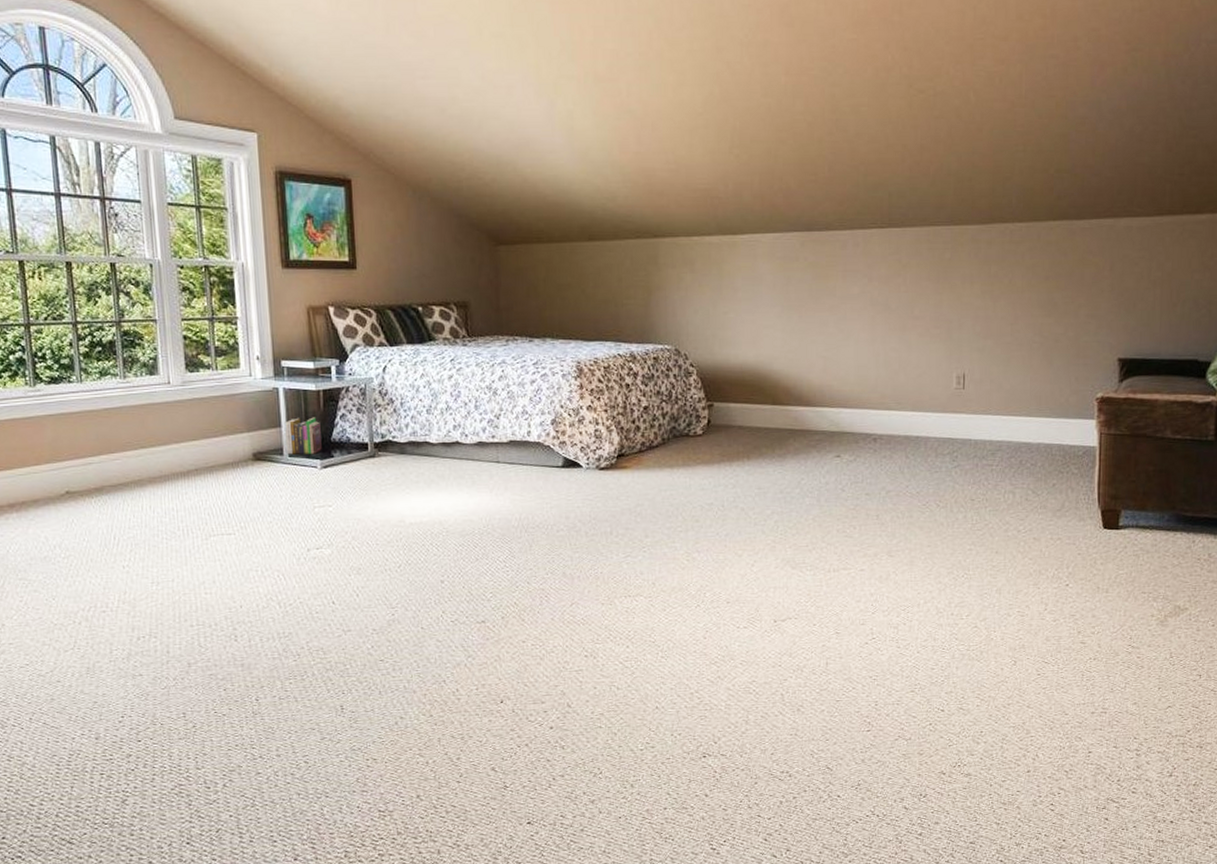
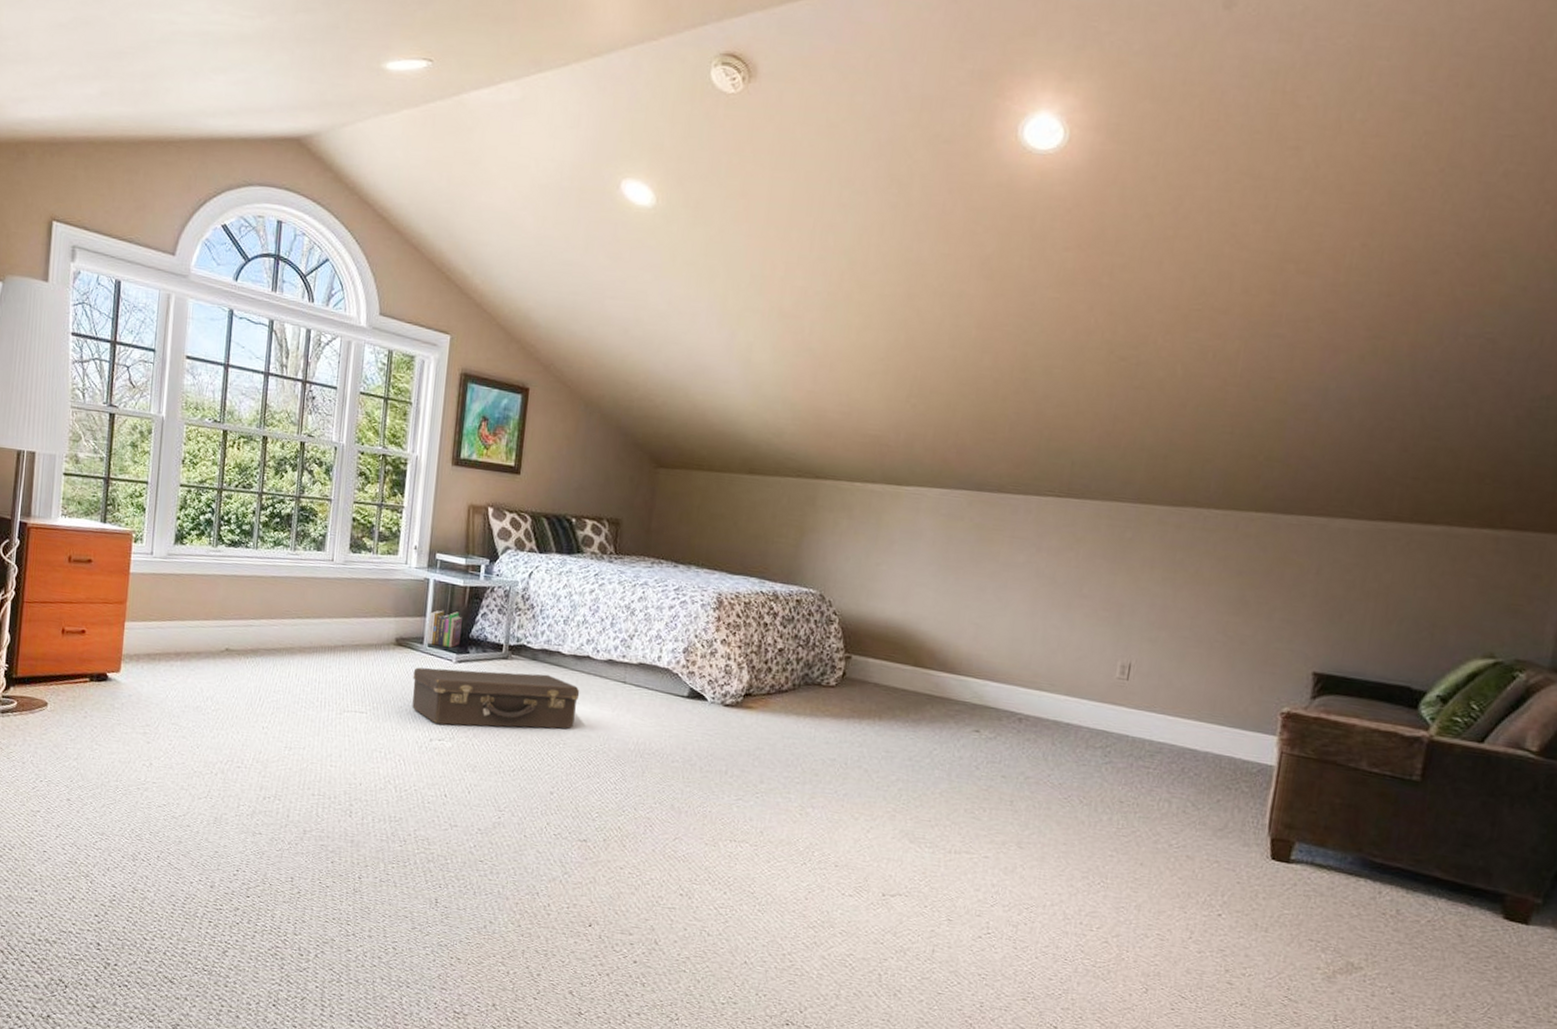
suitcase: none [277,466,455,533] -> present [412,667,580,729]

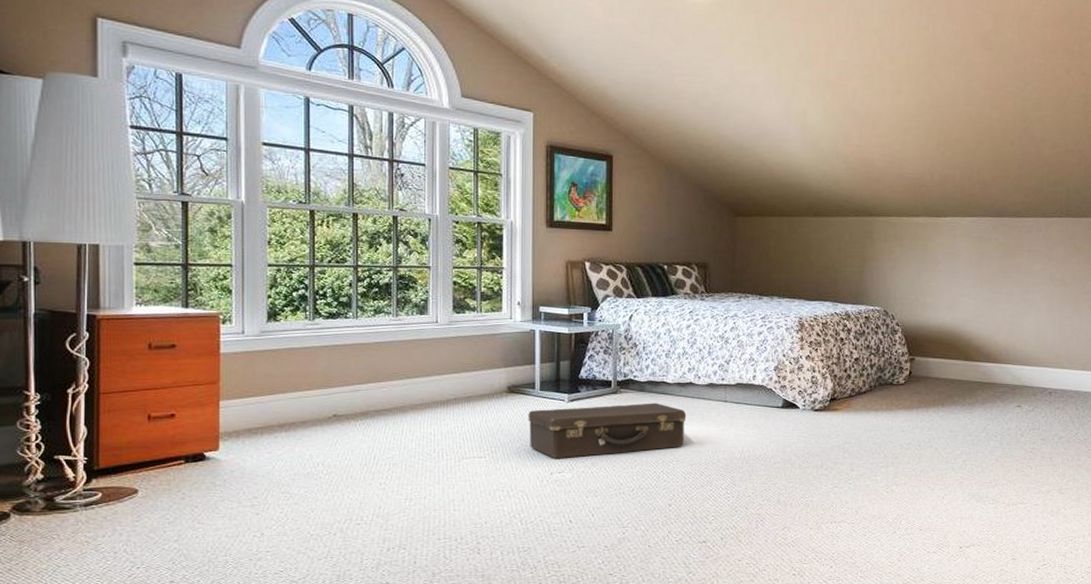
books: present [426,610,462,648] -> none [538,356,570,389]

